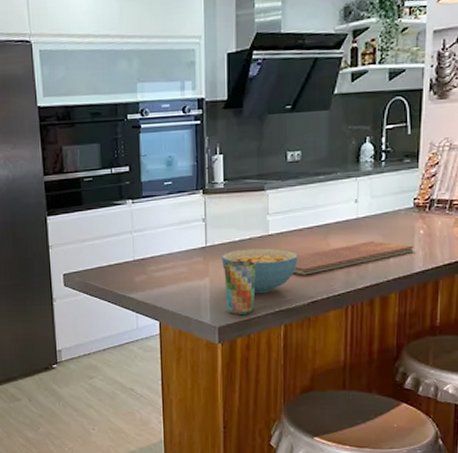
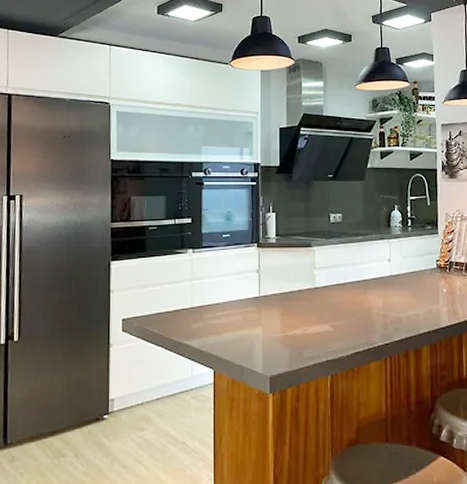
cereal bowl: present [221,248,298,294] -> none [273,300,341,344]
cup: present [224,260,256,316] -> none [275,310,304,365]
chopping board: present [293,241,414,275] -> none [338,297,440,327]

